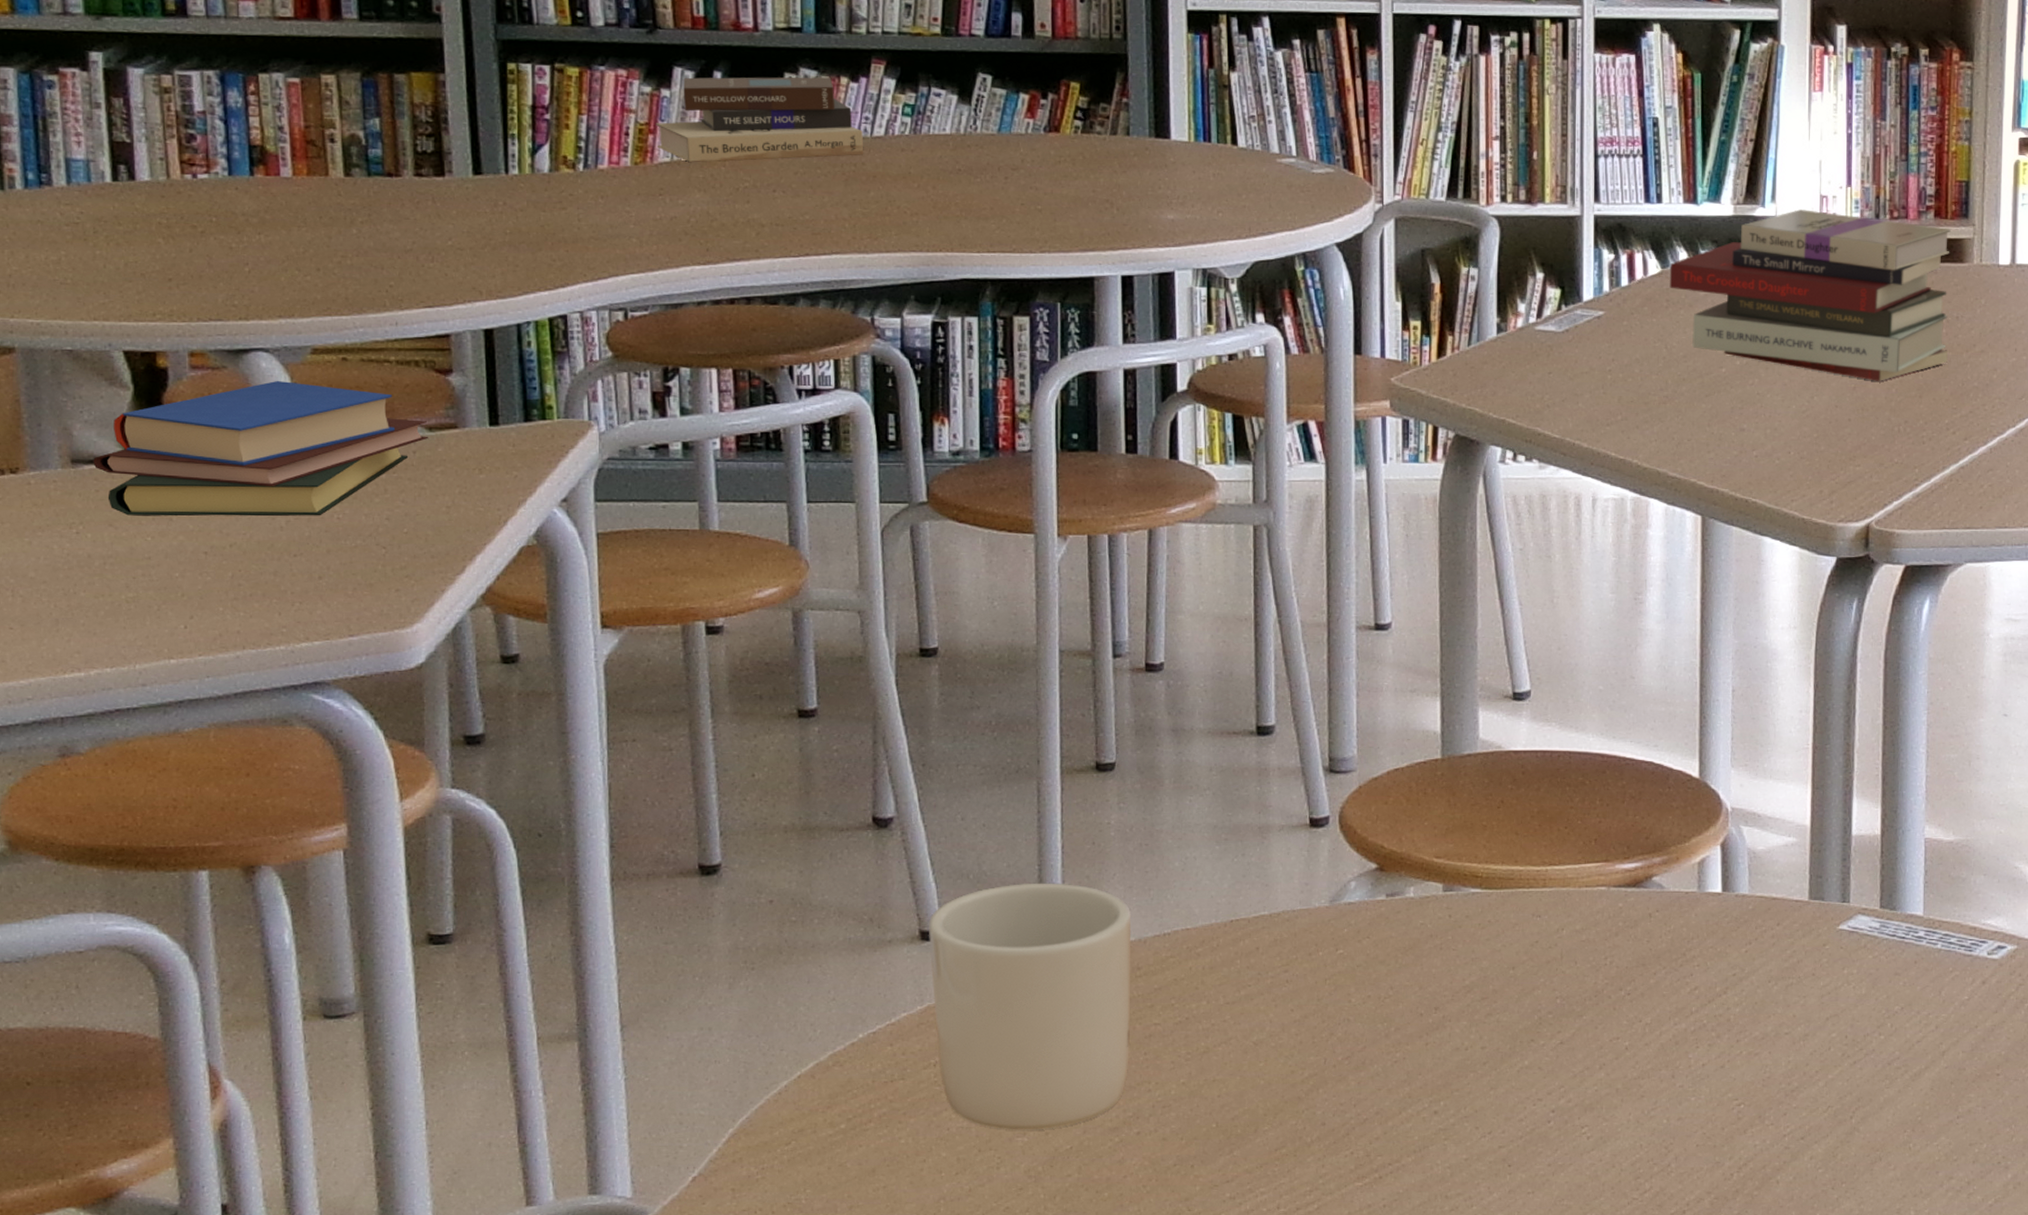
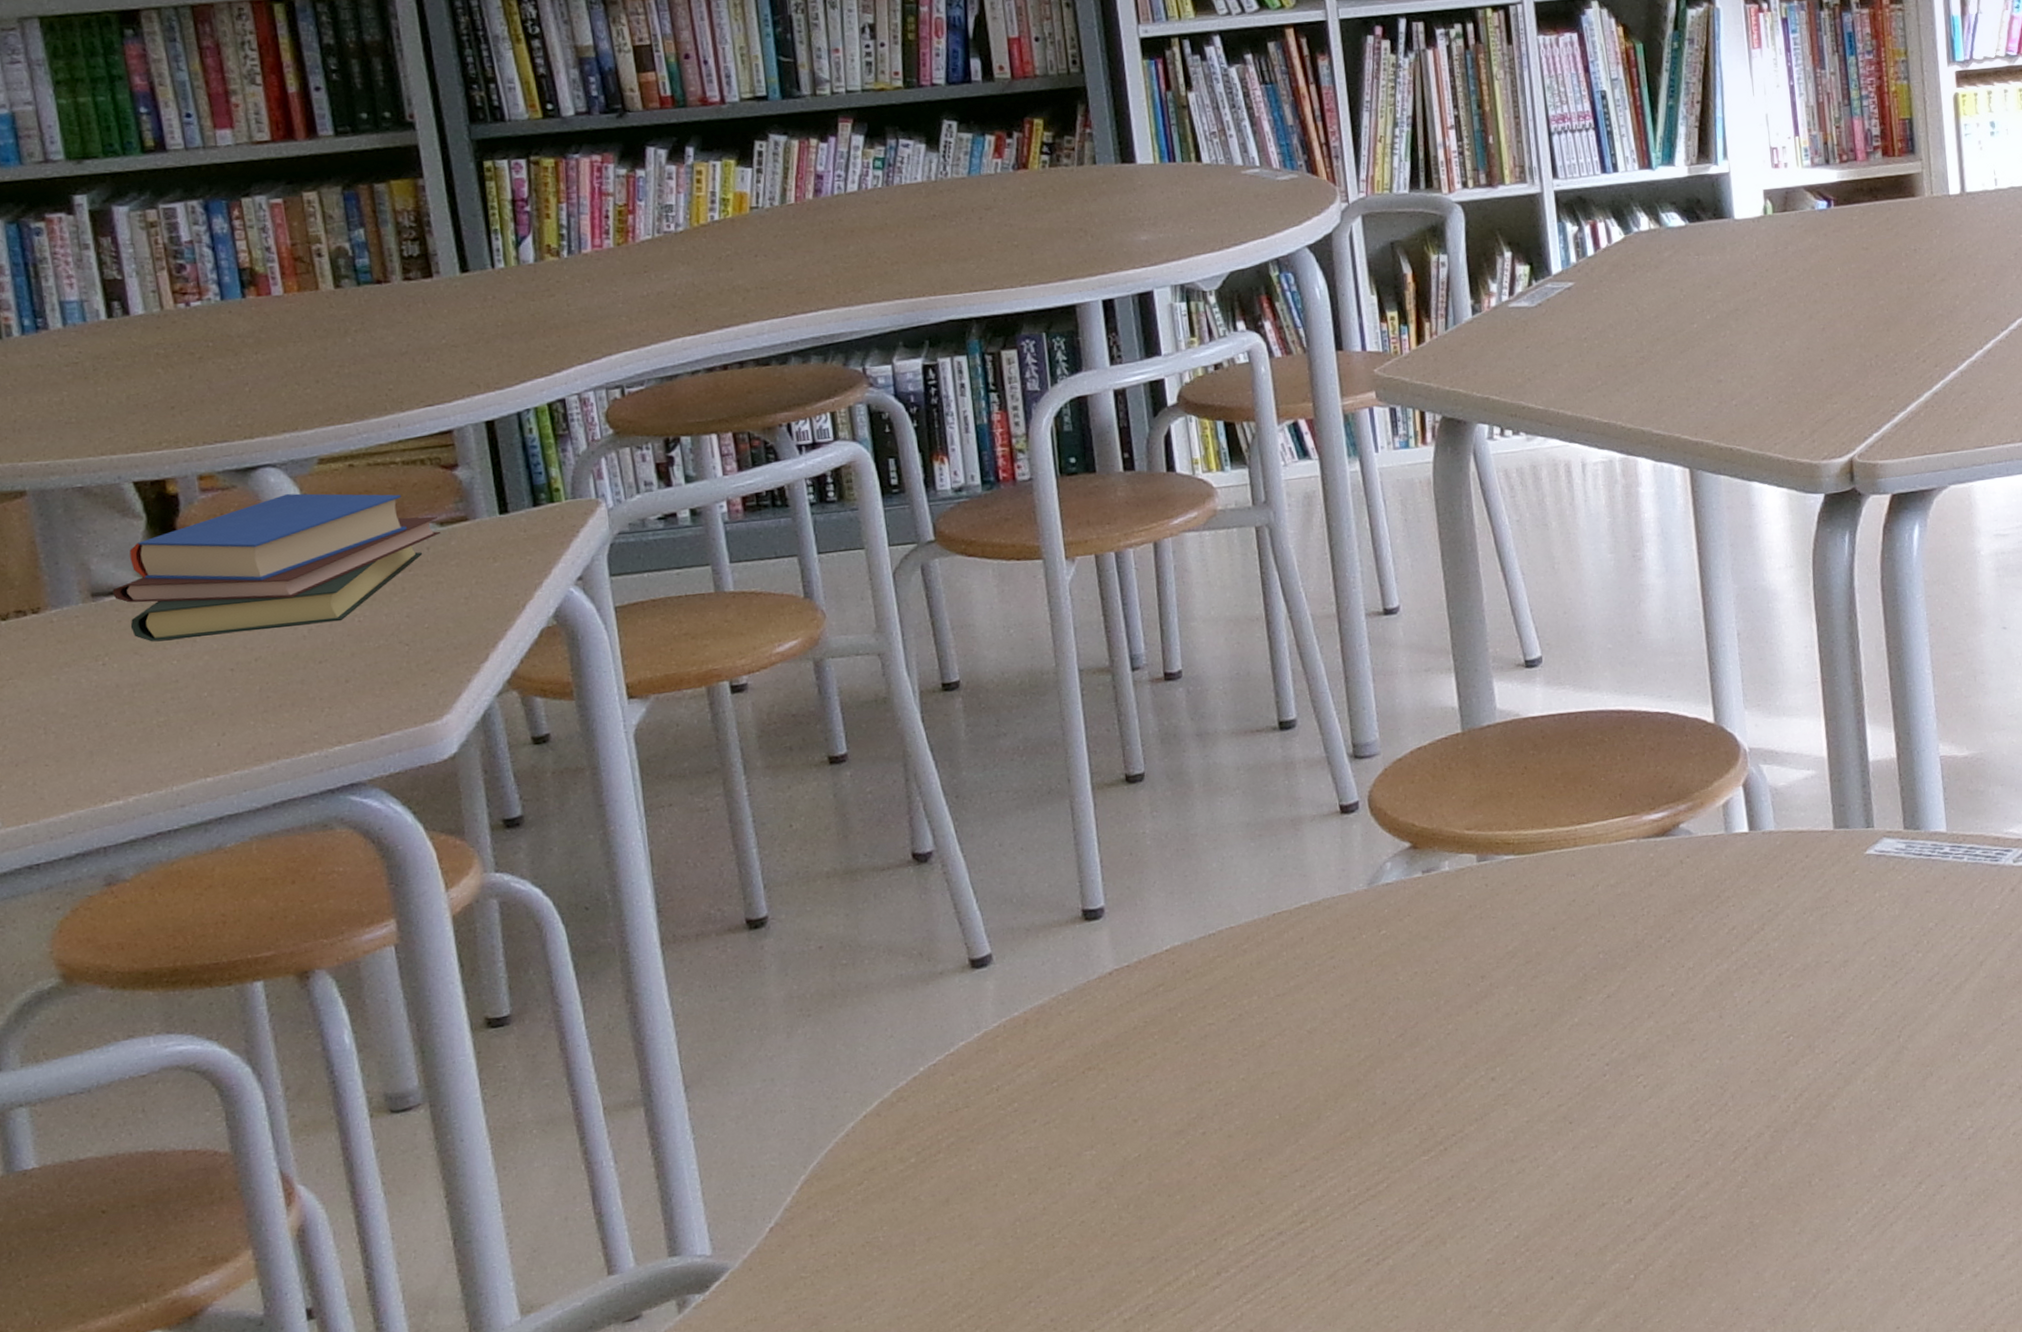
books: present [655,77,864,163] -> none [633,141,840,238]
mug: present [929,883,1132,1130] -> none [977,896,1188,1145]
books: present [1669,209,1951,381] -> none [1632,162,1910,320]

